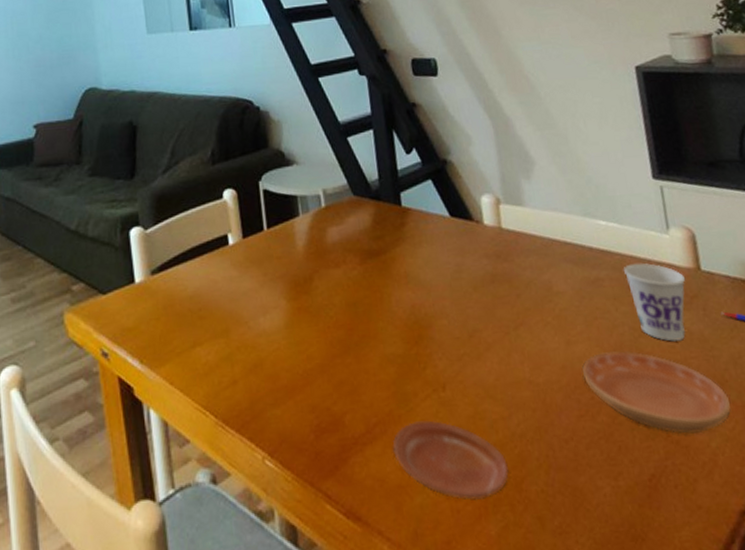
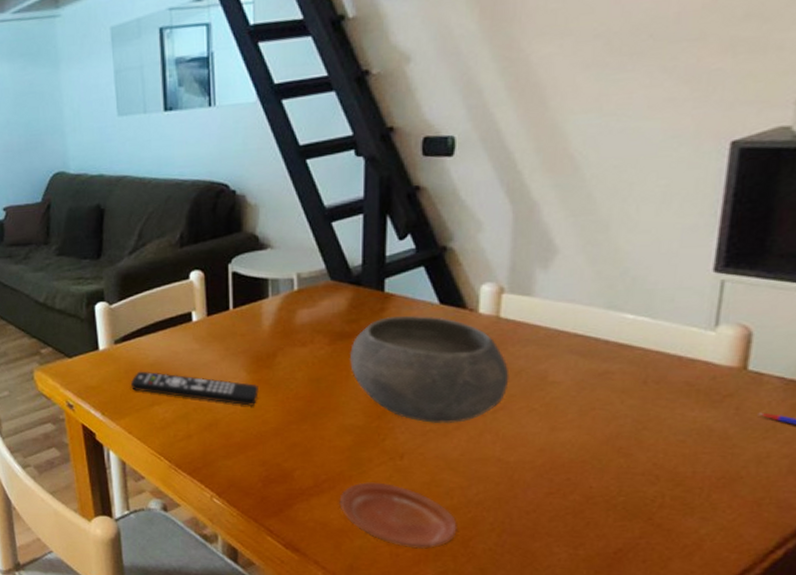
remote control: none [169,305,301,340] -> present [130,371,259,406]
bowl: none [380,229,522,346] -> present [350,315,510,424]
saucer: present [582,350,731,434] -> none [563,441,739,520]
cup: present [623,263,686,342] -> none [642,358,723,436]

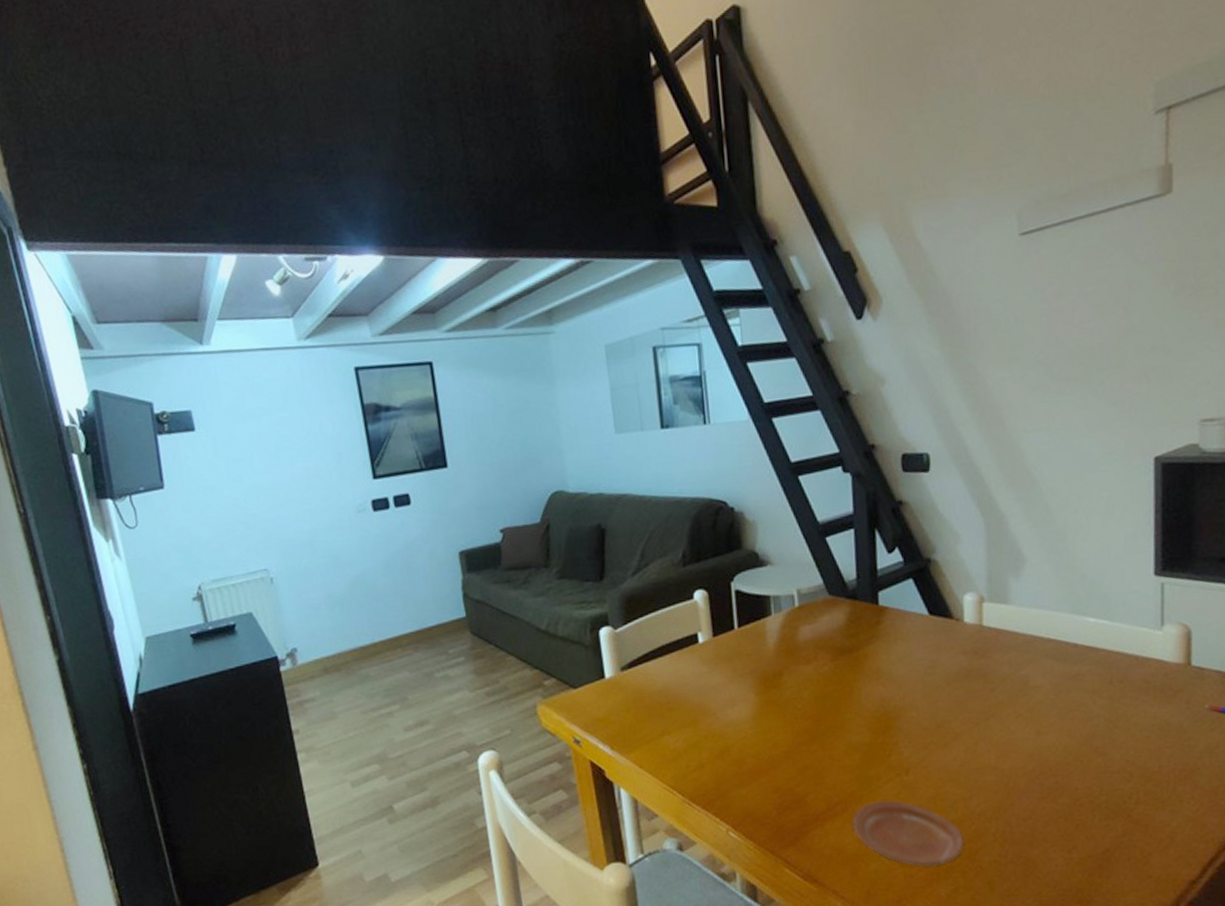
remote control: present [130,371,259,406] -> none [639,698,768,730]
bowl: present [350,315,510,424] -> none [852,627,997,736]

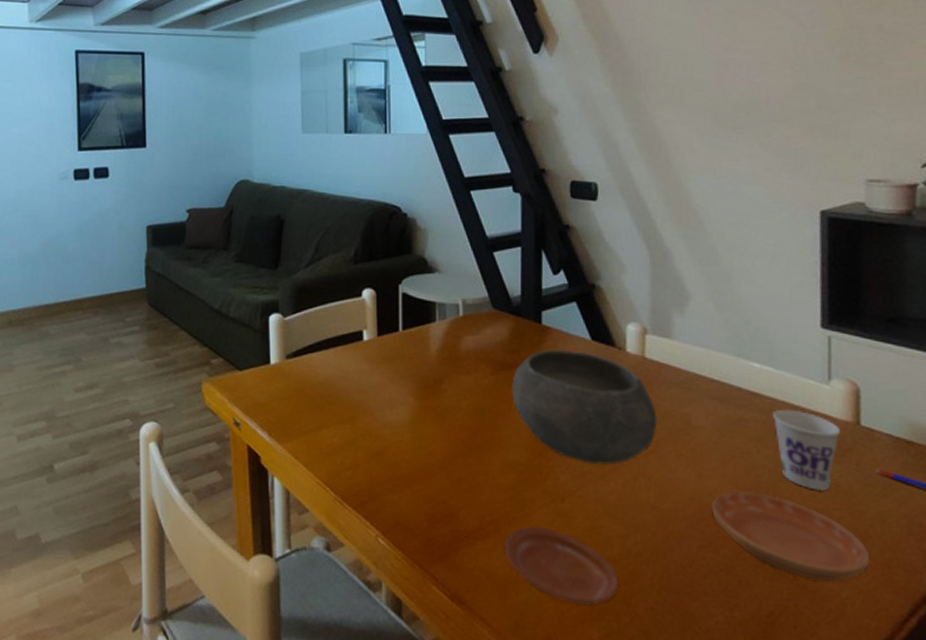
bowl: none [852,627,997,736] -> present [512,349,657,466]
saucer: none [1050,740,1199,815] -> present [712,490,870,581]
cup: none [1107,658,1173,733] -> present [772,409,841,491]

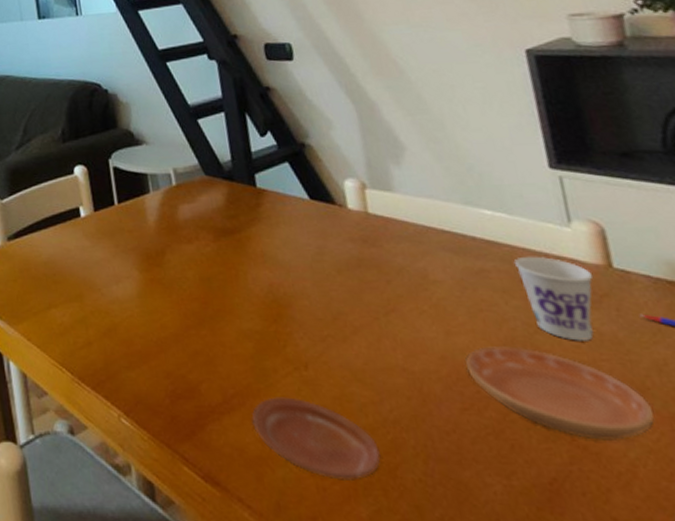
bowl: present [512,349,657,466] -> none [235,211,393,328]

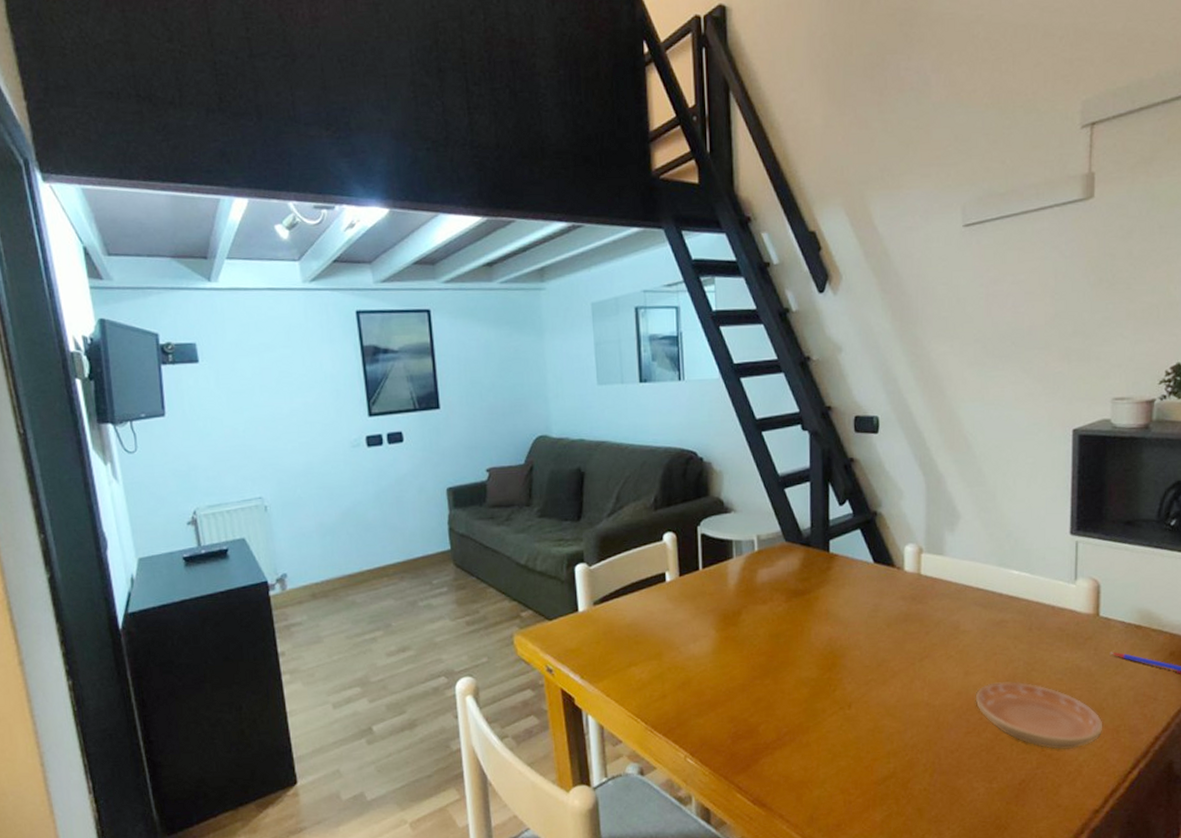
plate: present [251,397,381,482] -> none [799,732,898,795]
cup: present [513,256,594,341] -> none [1027,608,1084,675]

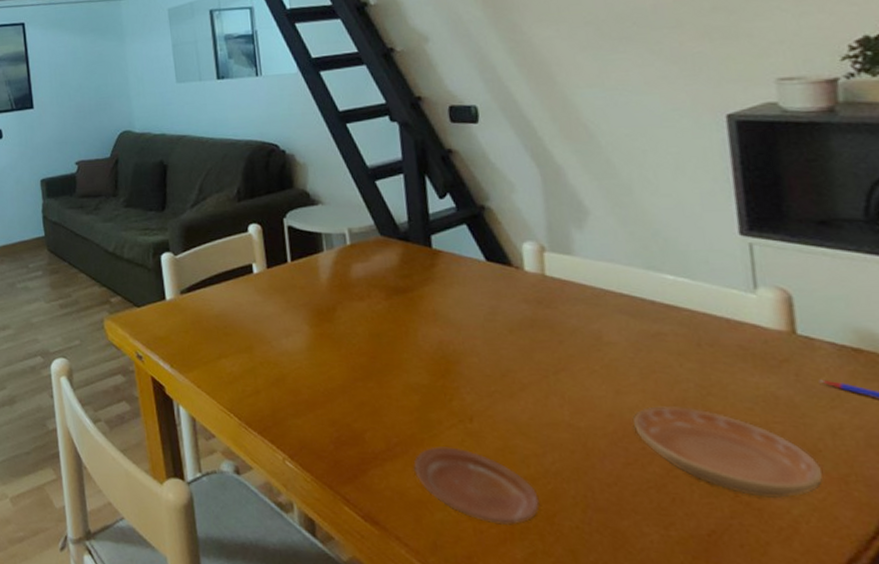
plate: none [799,732,898,795] -> present [414,446,540,526]

